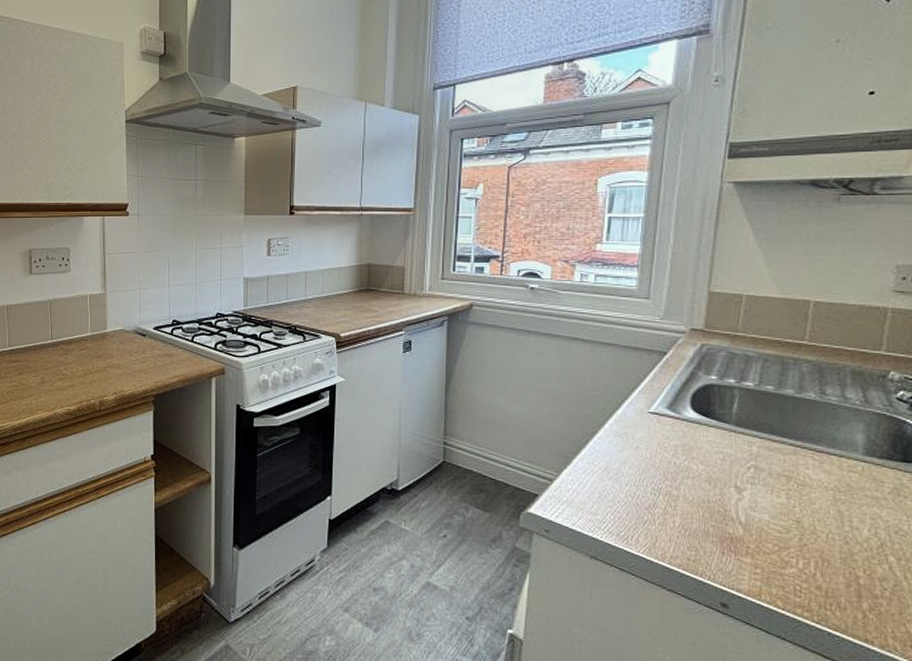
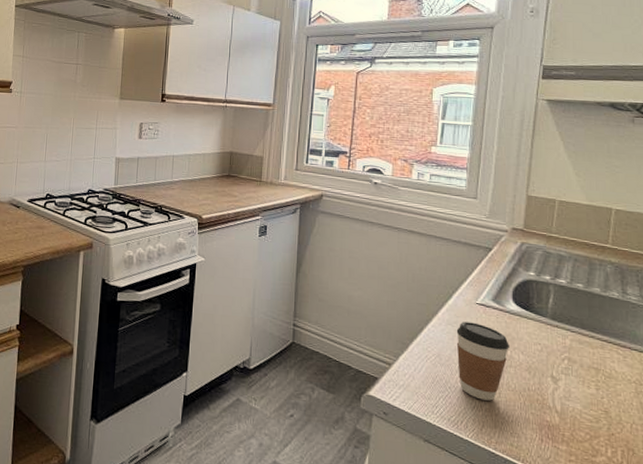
coffee cup: none [626,432,687,514] -> present [456,321,509,401]

